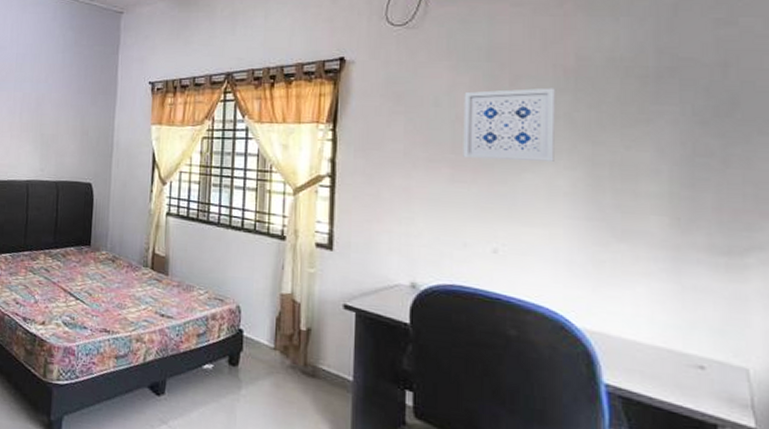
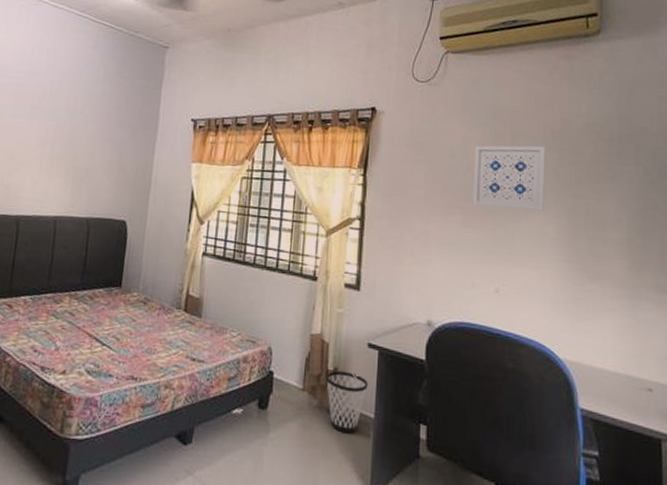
wastebasket: none [299,331,345,395] -> present [326,370,368,434]

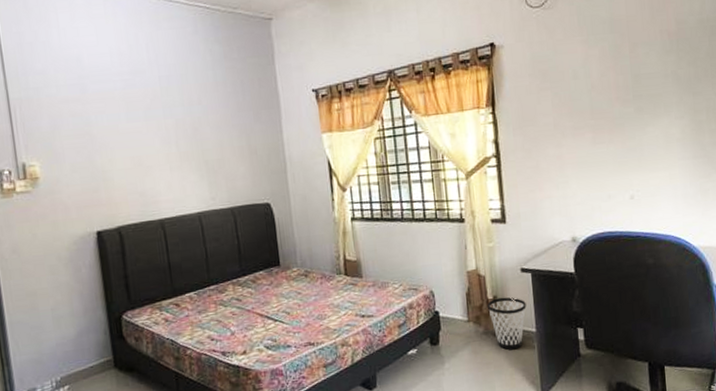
wall art: present [473,145,546,211] -> none [595,50,668,122]

